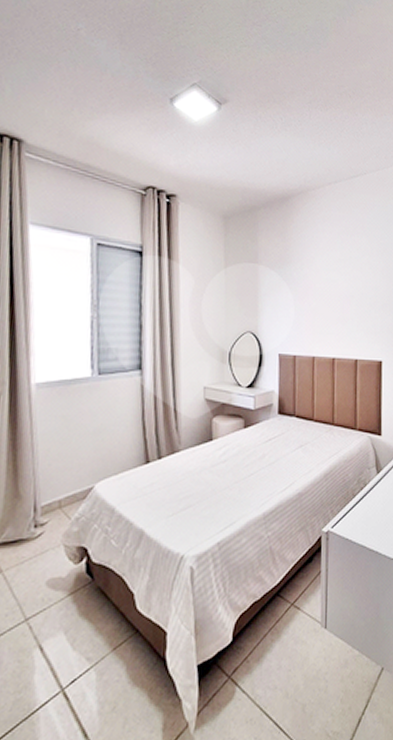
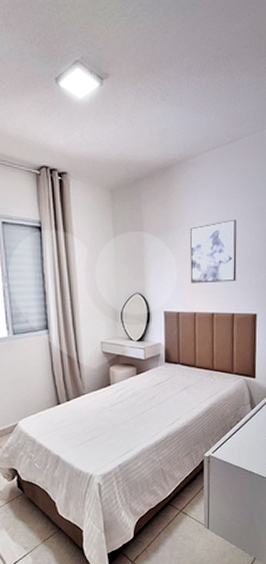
wall art: none [309,256,360,324] -> present [190,219,237,283]

